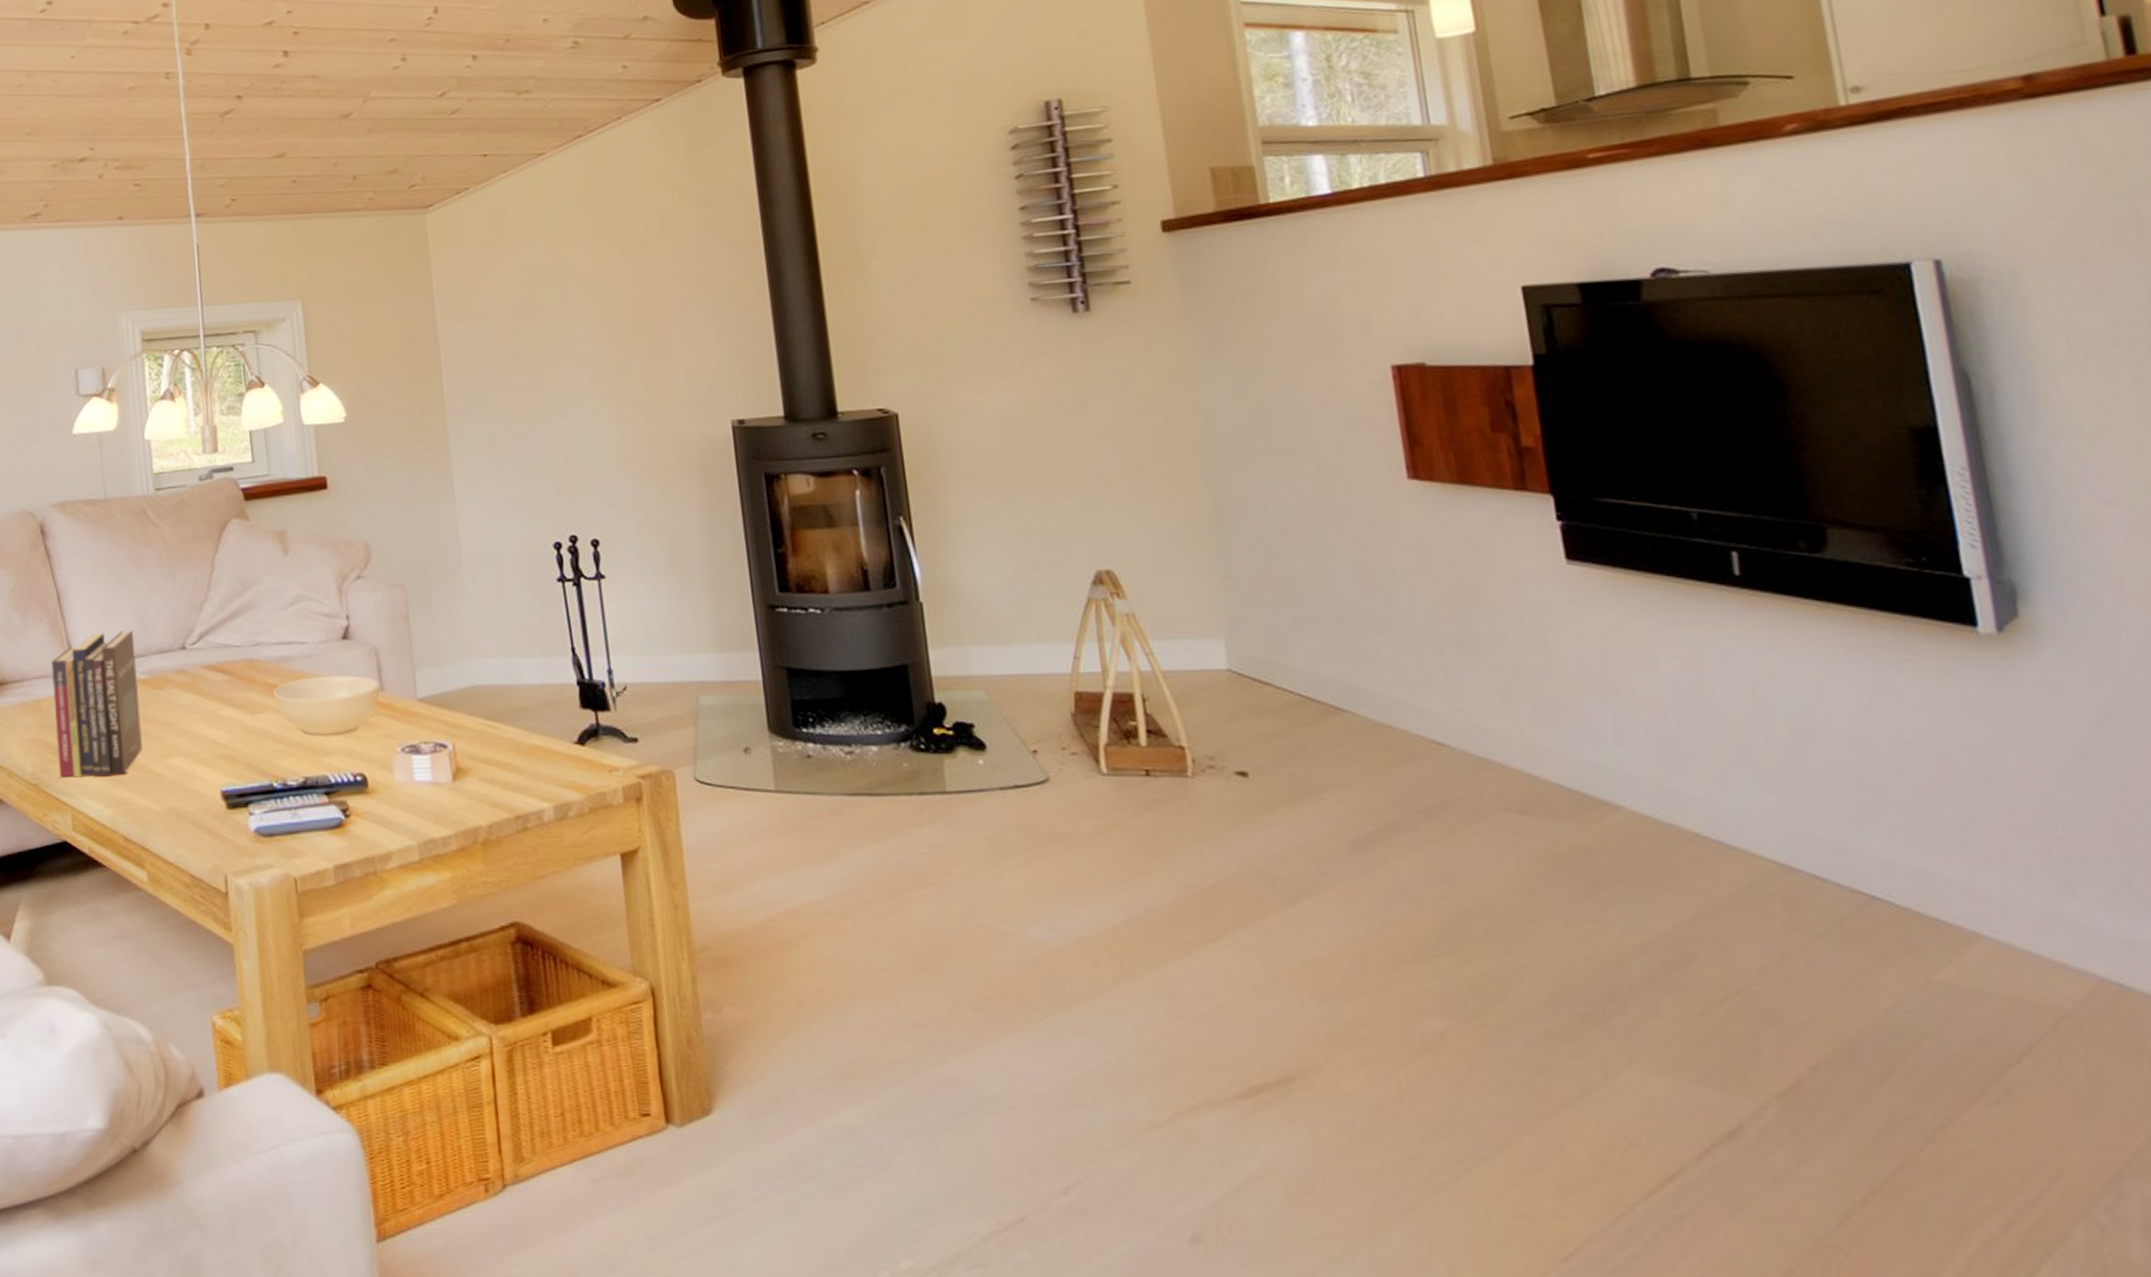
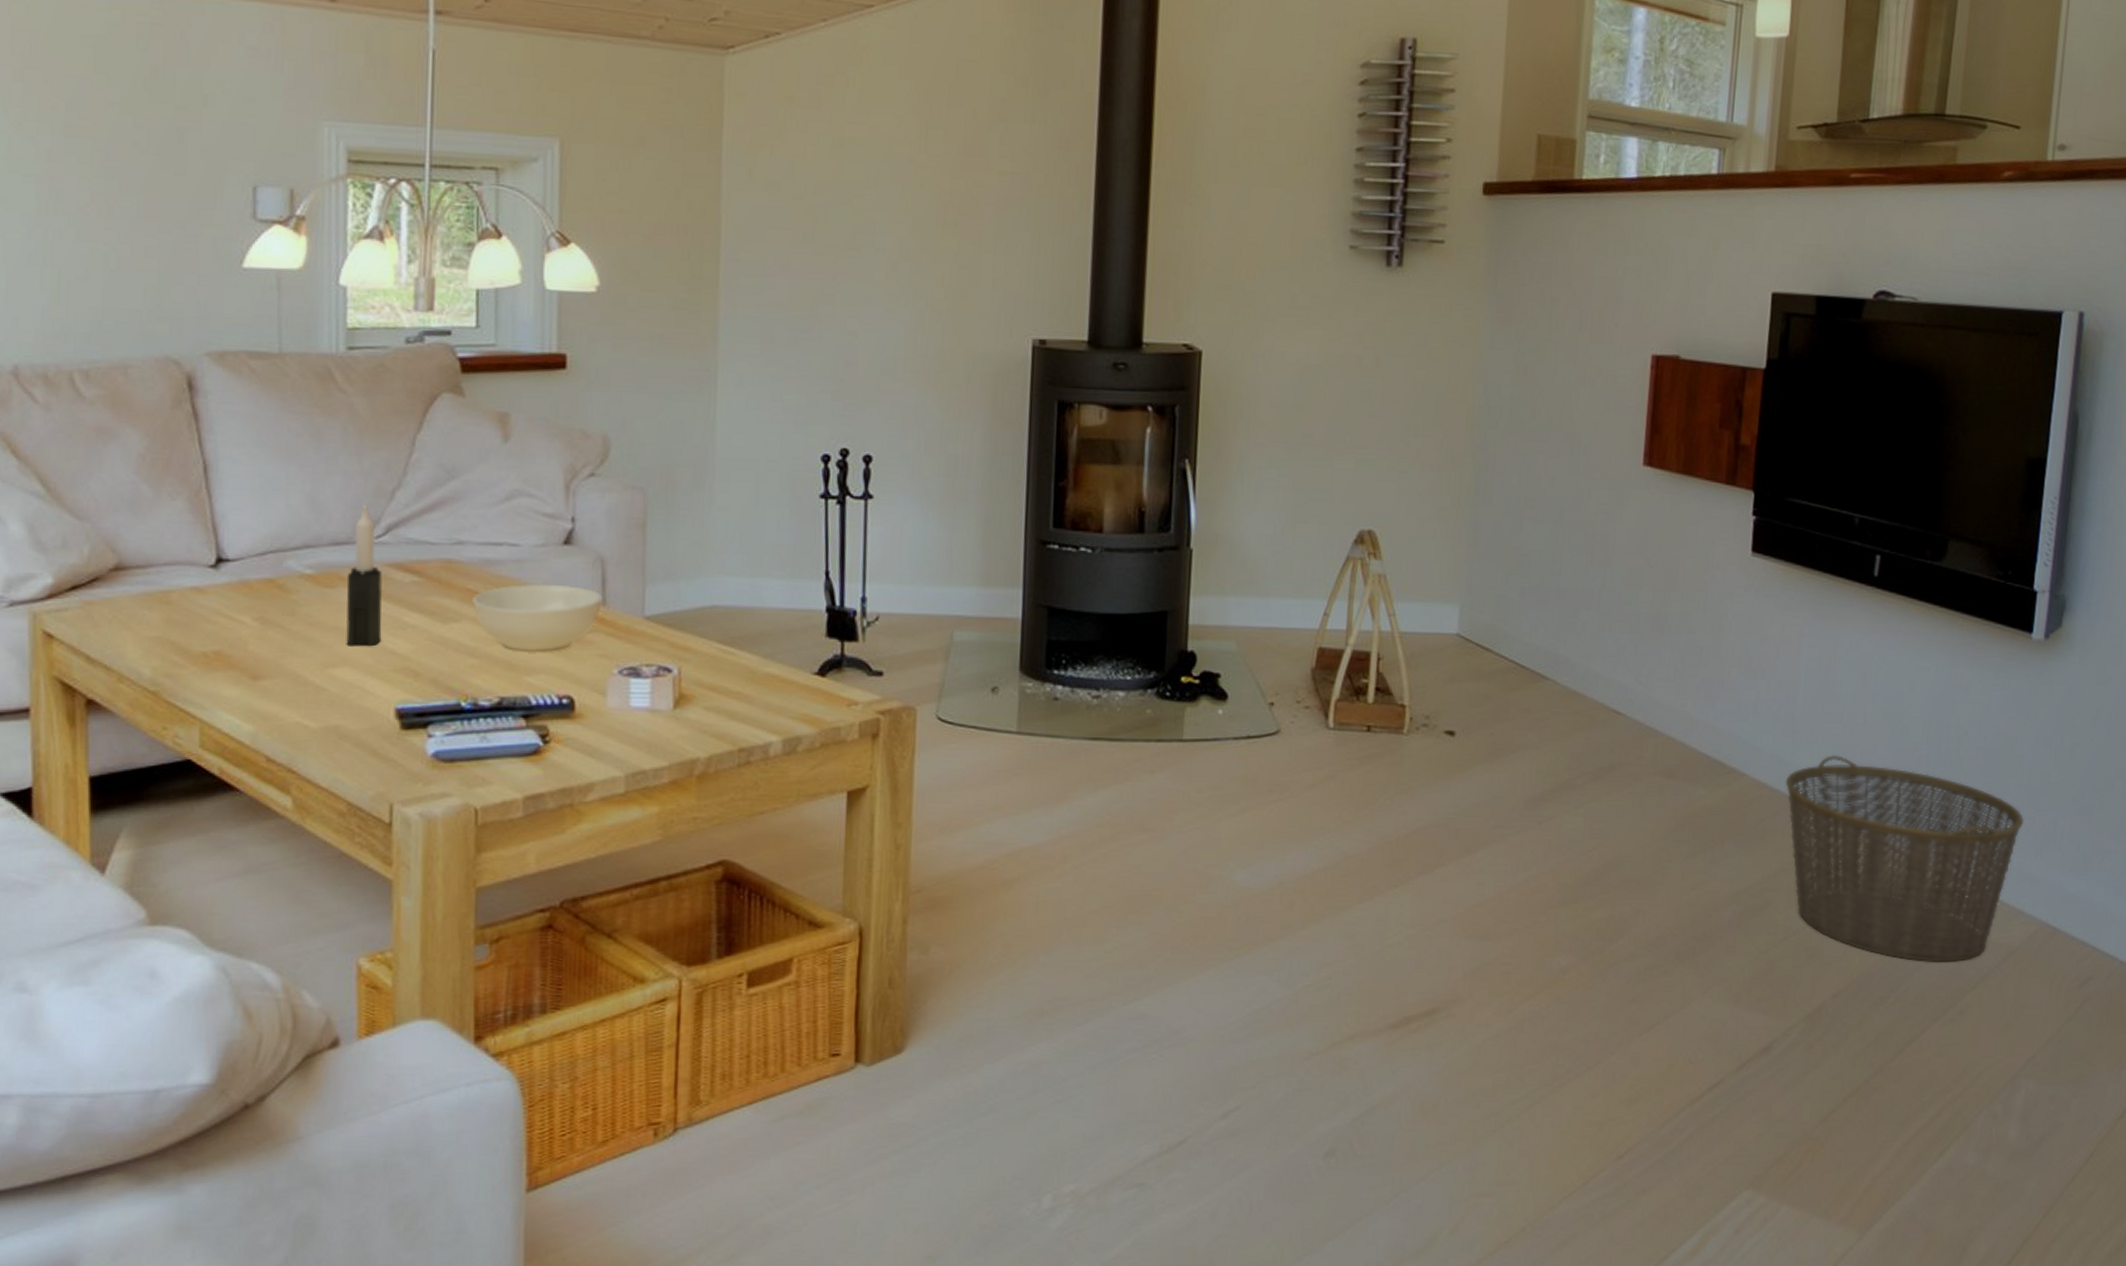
books: present [51,630,143,778] -> none [186,514,302,686]
candle: none [172,618,204,739] -> present [346,505,382,647]
basket: none [1677,781,2033,1028] -> present [1785,755,2025,962]

